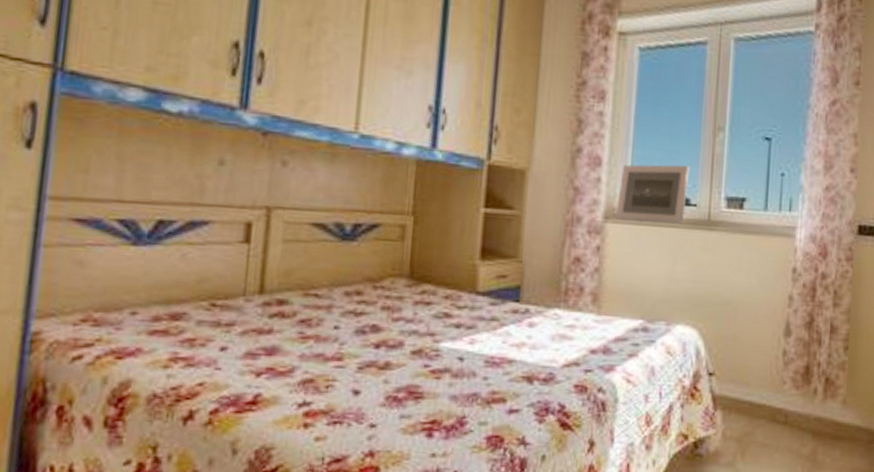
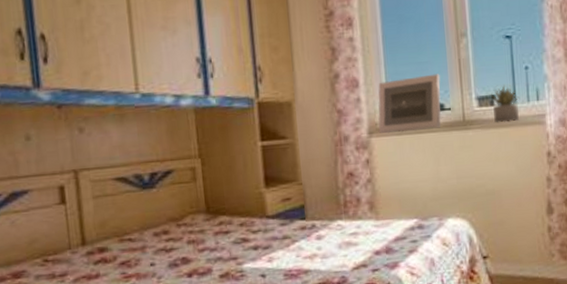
succulent plant: none [739,188,771,230] -> present [489,84,520,123]

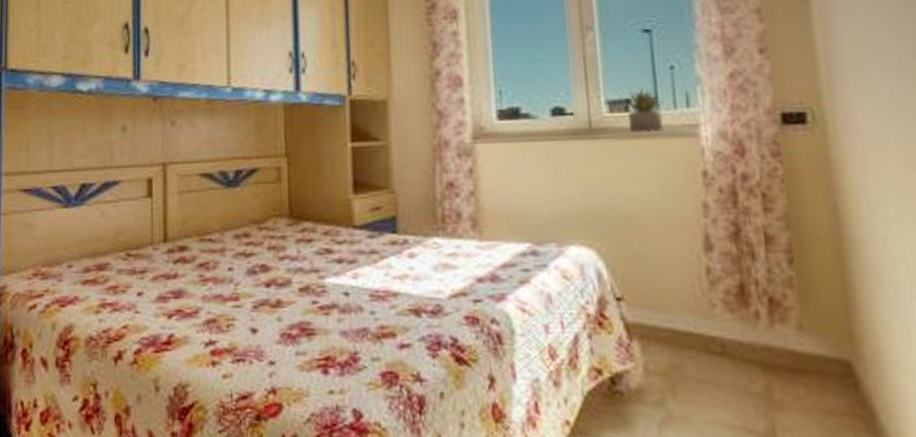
picture frame: present [378,74,441,134] -> none [484,73,561,140]

